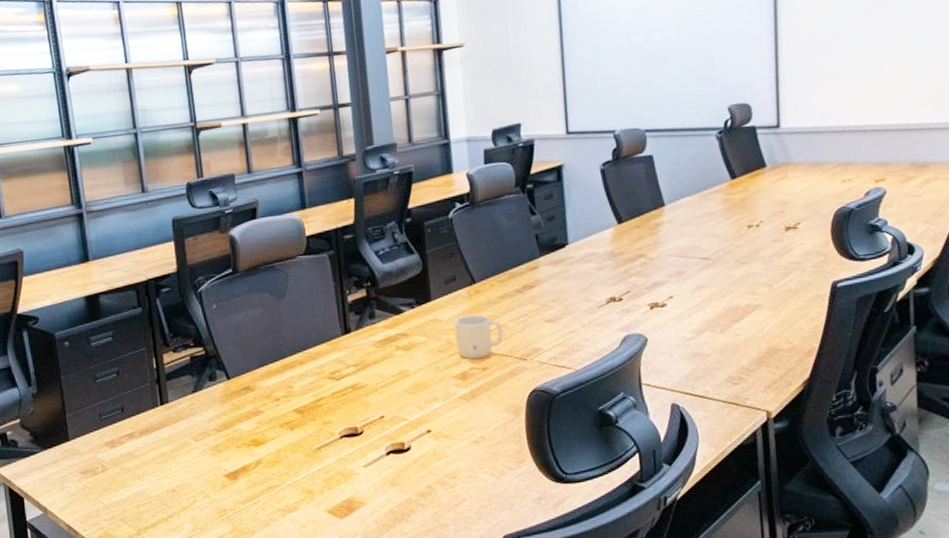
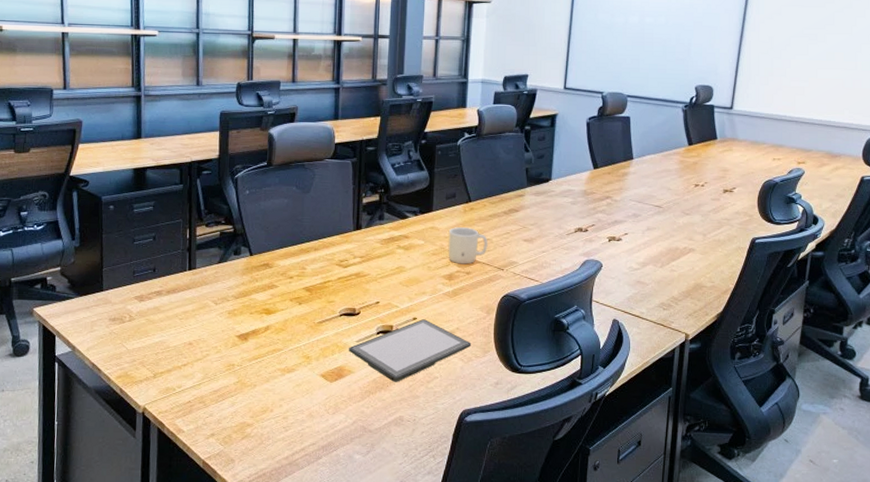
tablet: none [356,430,502,511] -> present [349,319,472,382]

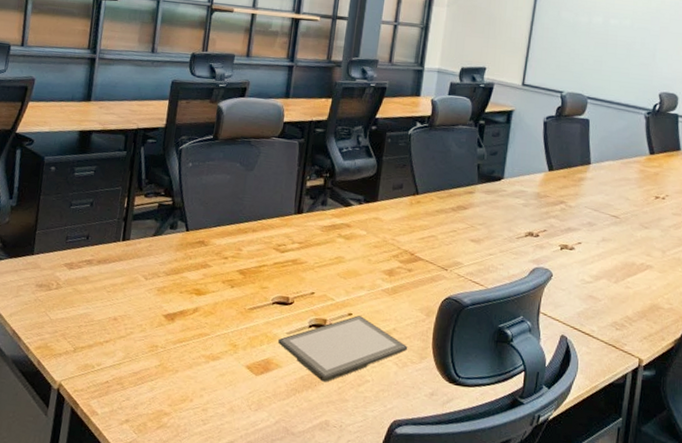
mug: present [448,227,488,265] -> none [390,220,433,261]

